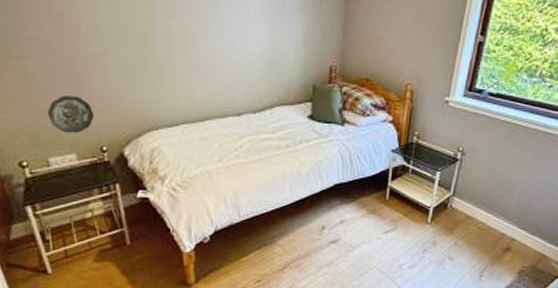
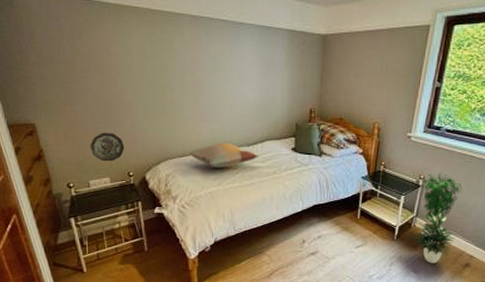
decorative pillow: none [180,108,268,141] -> present [189,142,259,169]
potted plant: none [449,145,506,249] -> present [413,173,463,263]

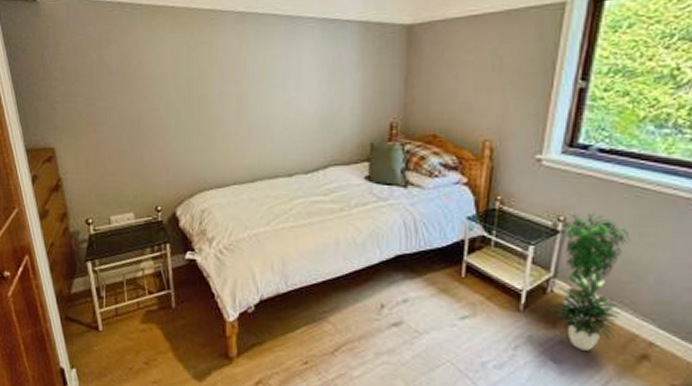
decorative plate: present [90,133,125,162] -> none [113,158,153,193]
decorative pillow: present [189,142,259,169] -> none [230,168,321,203]

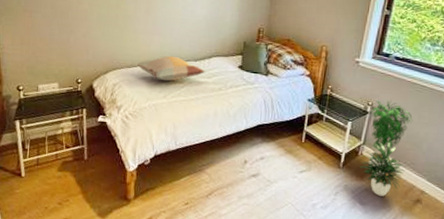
decorative pillow: none [230,168,321,203] -> present [137,55,206,82]

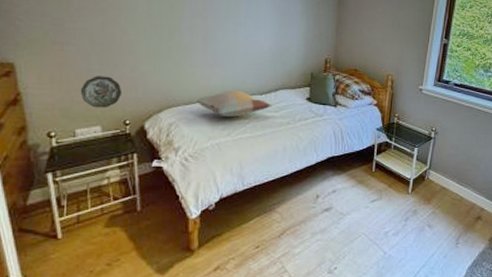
decorative plate: none [43,39,76,68] -> present [80,76,123,108]
potted plant: present [360,100,413,196] -> none [427,126,471,217]

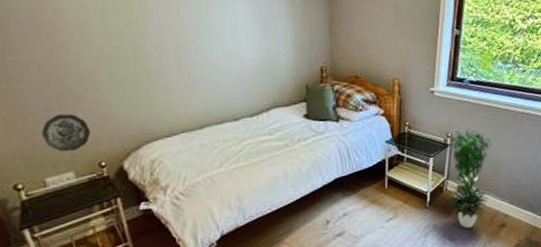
decorative pillow: present [196,90,272,118] -> none [178,114,266,147]
potted plant: none [427,126,471,217] -> present [446,129,492,228]

